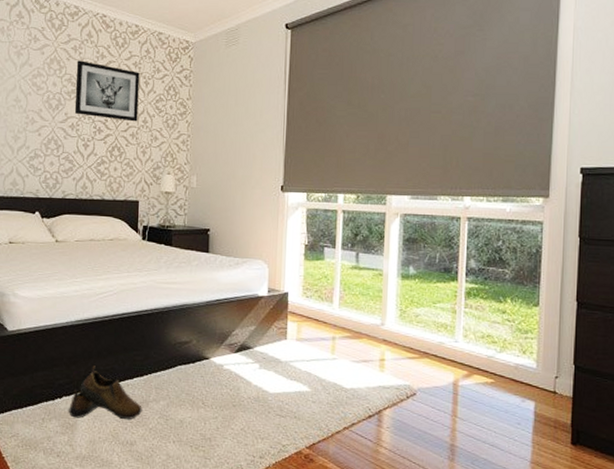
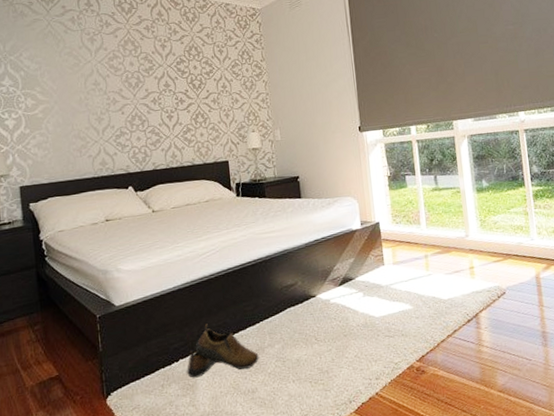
wall art: present [74,60,140,122] -> none [150,38,217,90]

